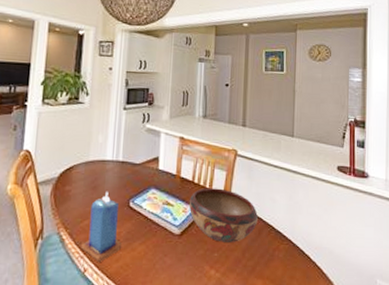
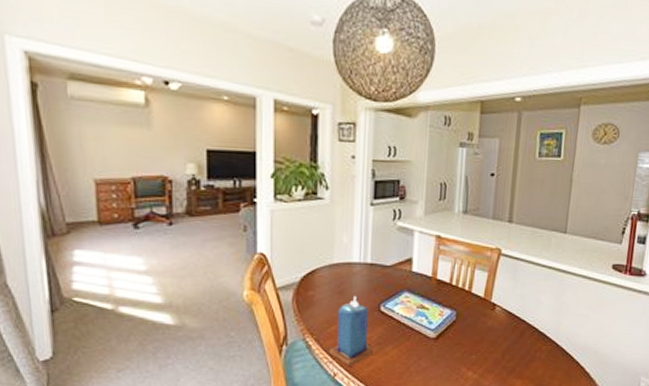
decorative bowl: present [188,188,258,242] -> none [445,290,521,345]

